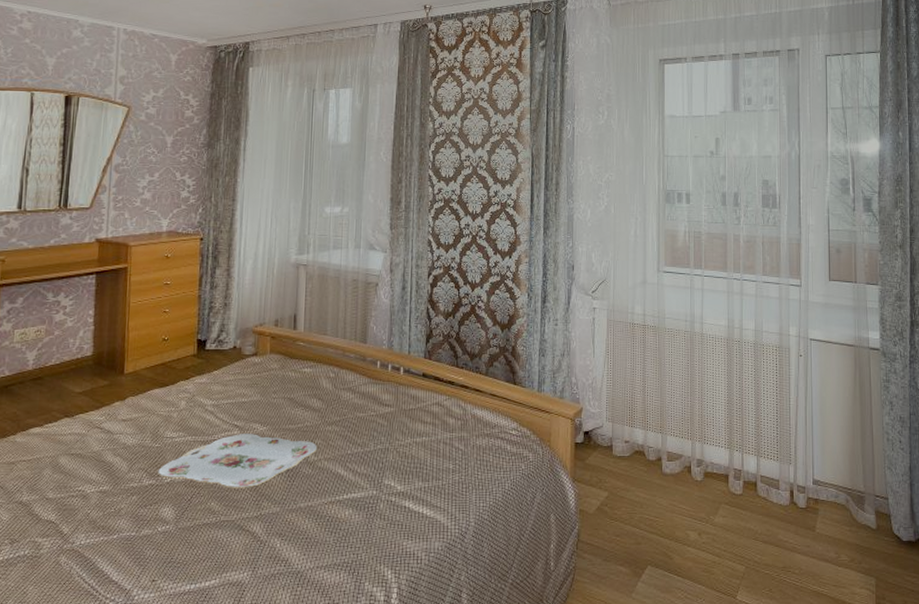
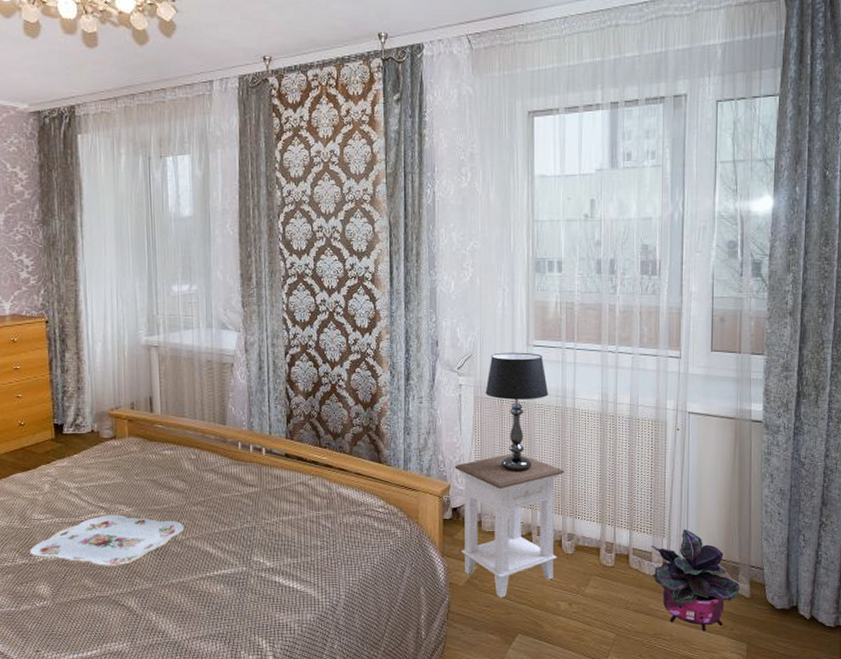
nightstand: none [587,376,694,527] -> present [454,453,565,598]
table lamp: none [618,277,678,395] -> present [485,352,549,471]
potted plant: none [778,456,866,565] -> present [651,529,740,632]

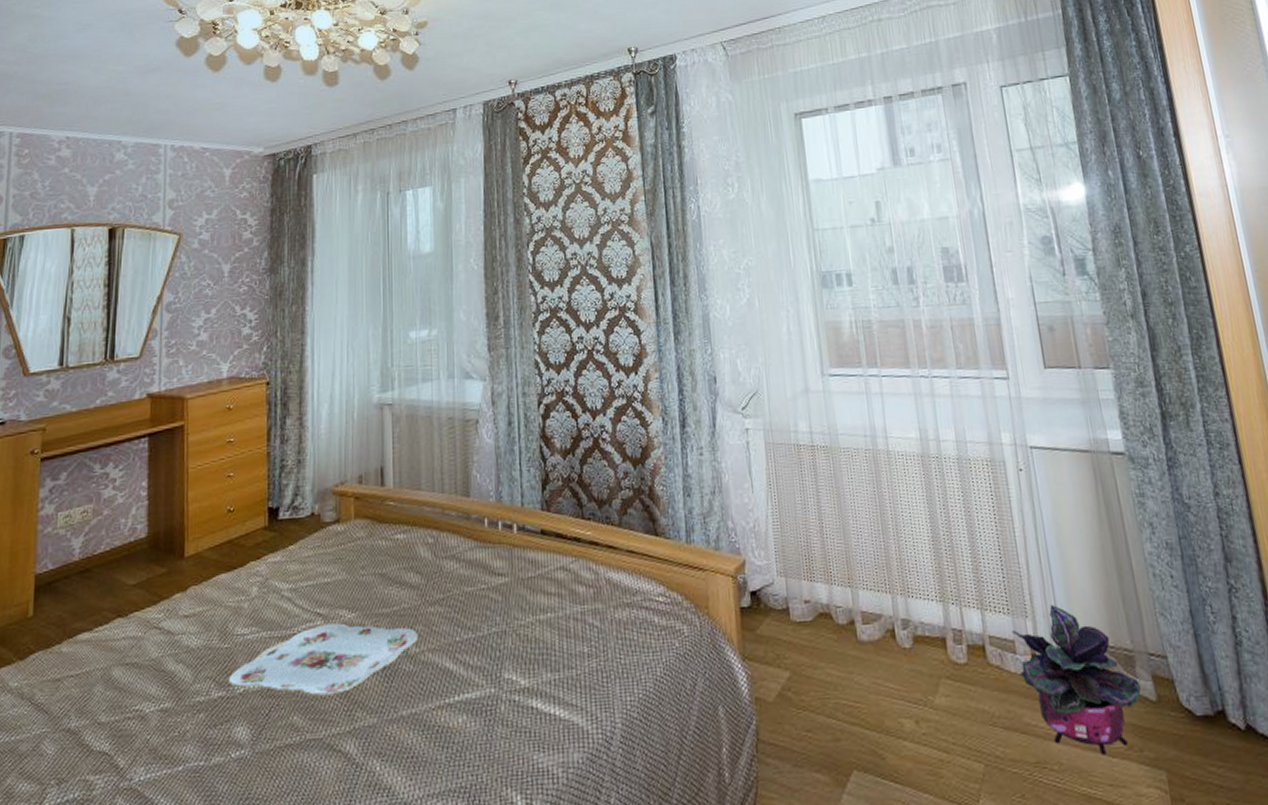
nightstand: present [454,453,565,598] -> none [748,513,892,717]
table lamp: present [485,352,549,471] -> none [777,384,855,537]

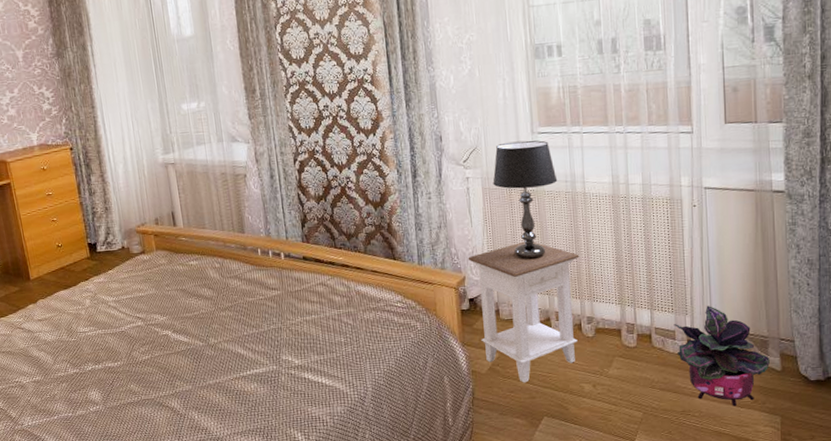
serving tray: present [228,623,419,696] -> none [79,323,216,372]
nightstand: none [748,513,892,717] -> present [468,241,580,383]
table lamp: none [777,384,855,537] -> present [493,140,558,259]

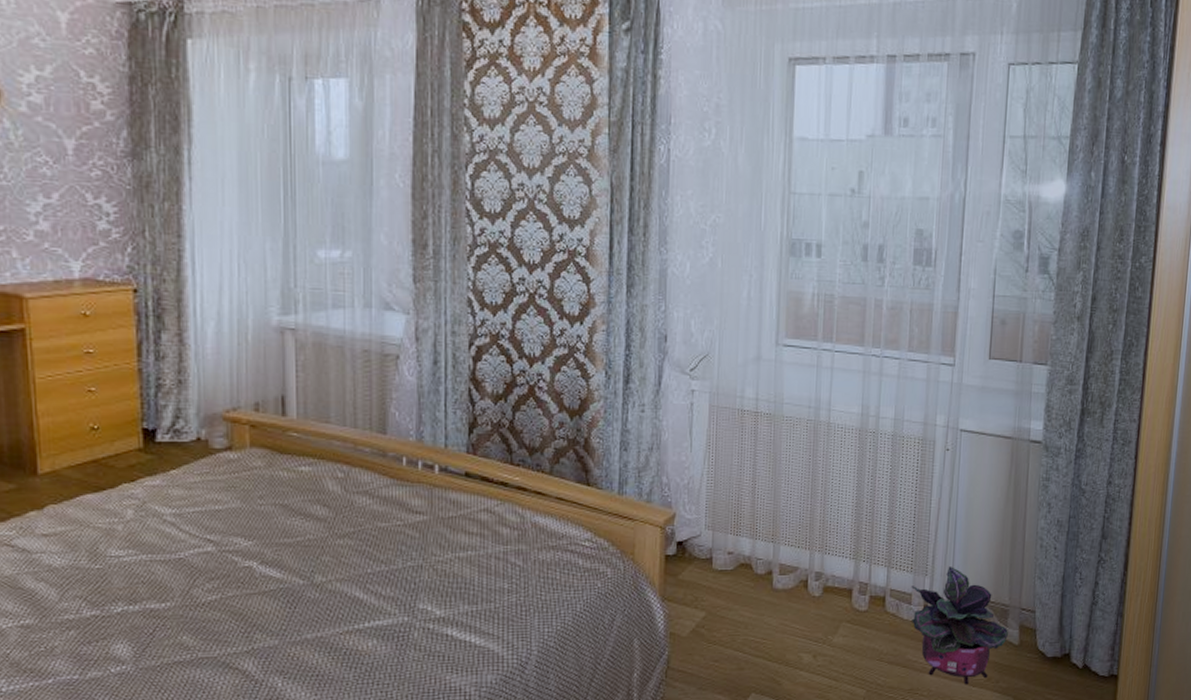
nightstand: present [468,241,580,383] -> none [681,475,815,650]
table lamp: present [493,140,558,259] -> none [723,352,800,497]

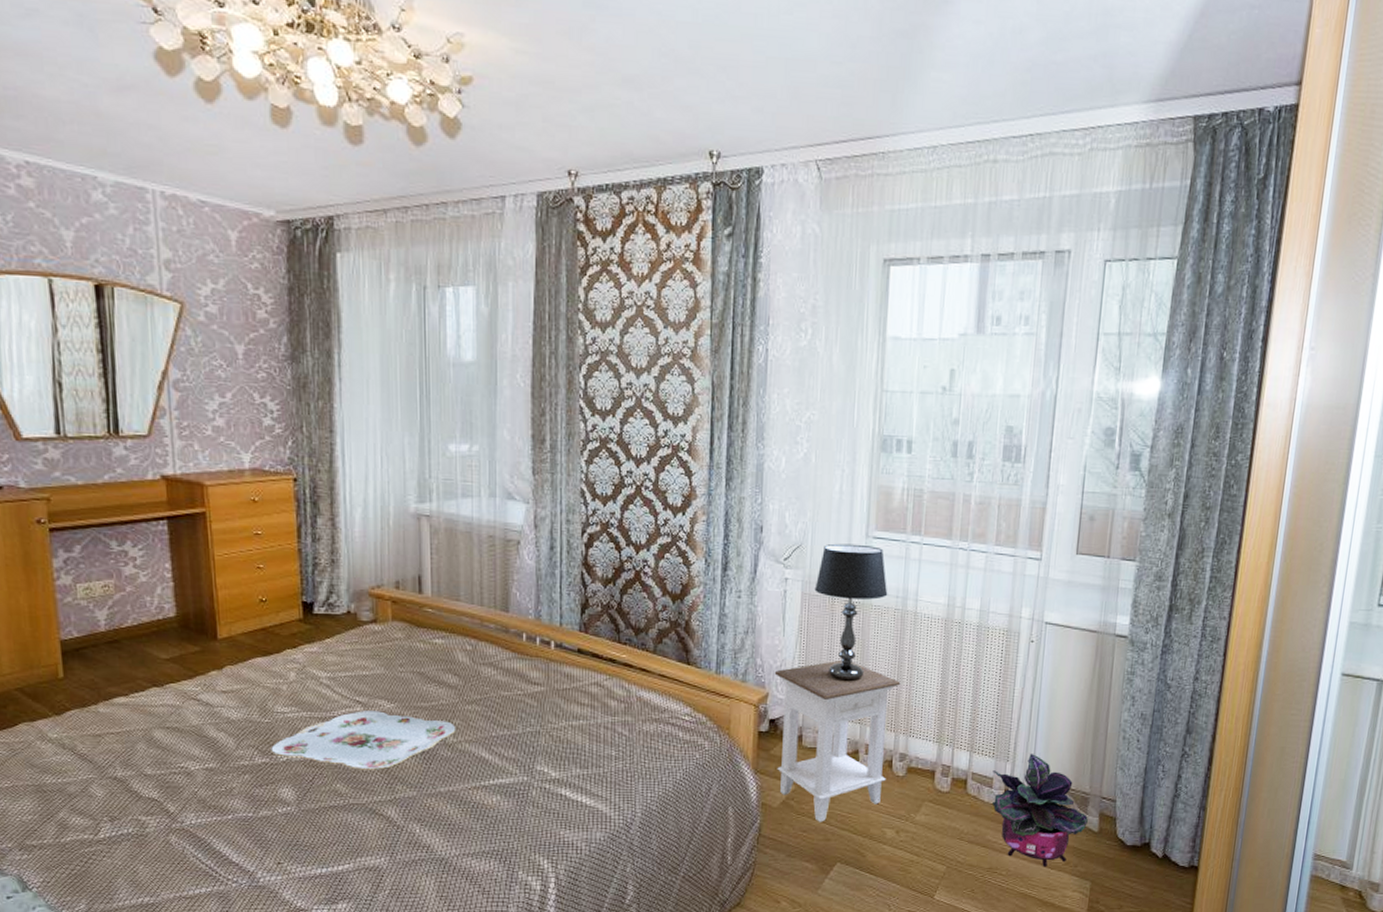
serving tray: none [102,550,326,618] -> present [271,711,456,770]
nightstand: none [681,475,815,650] -> present [774,659,901,822]
table lamp: none [723,352,800,497] -> present [814,543,888,681]

